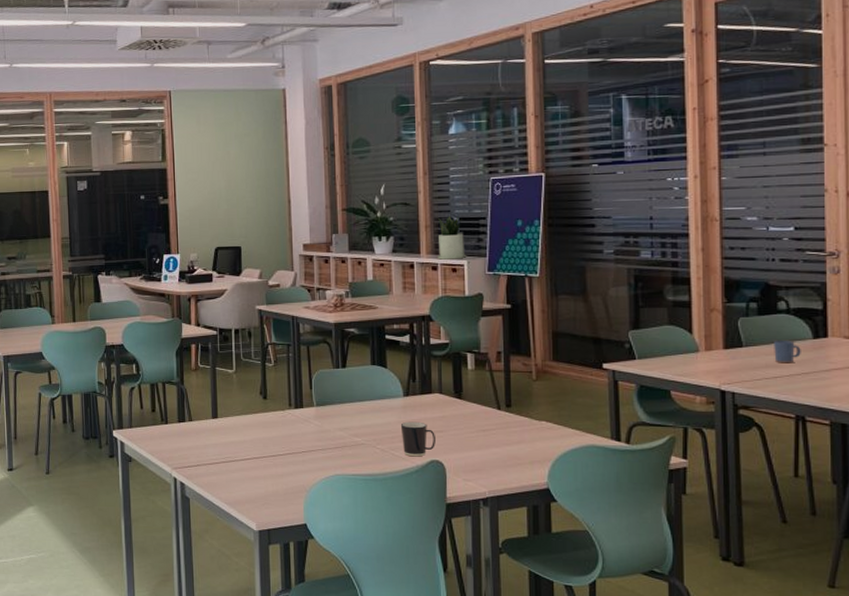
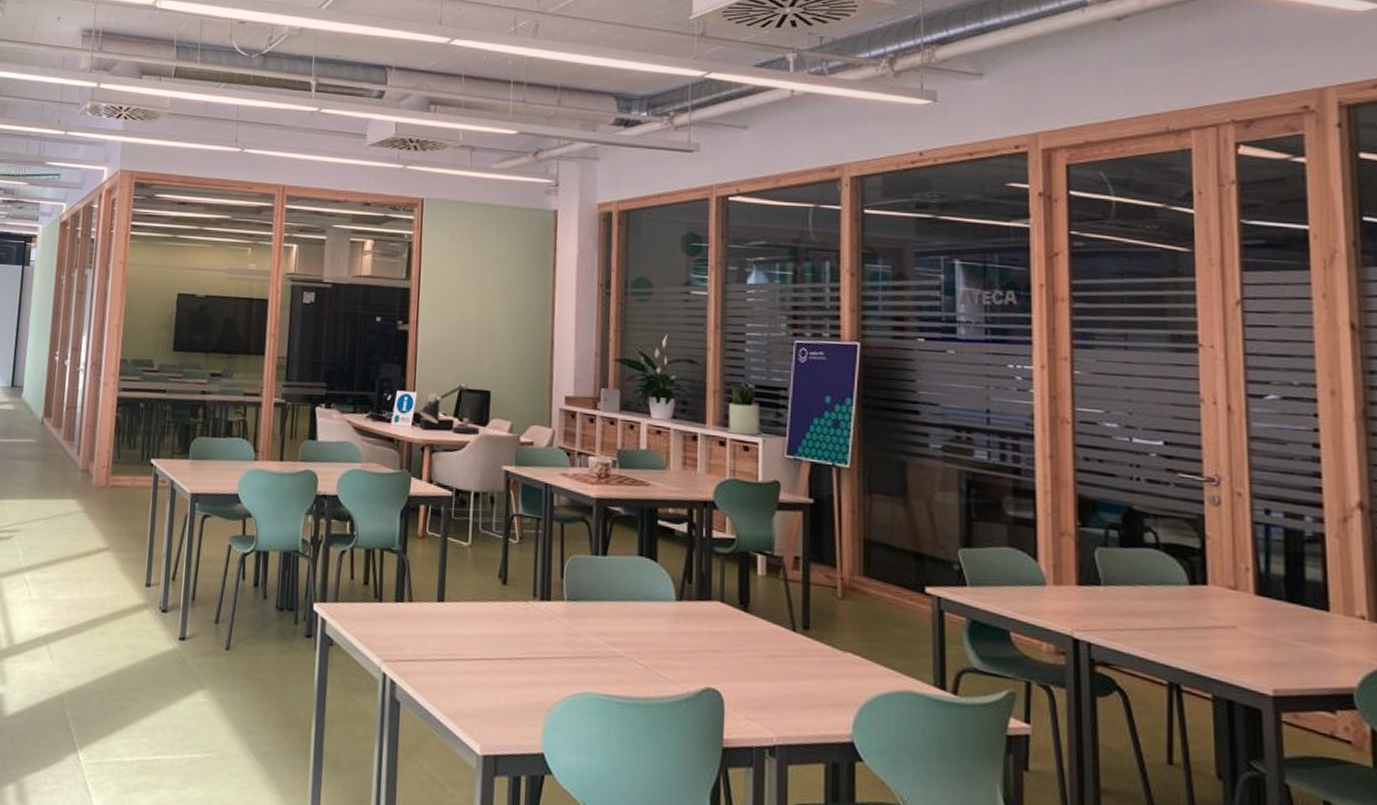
desk lamp: none [184,242,235,284] -> present [419,383,480,435]
mug: present [400,421,435,457] -> none [670,633,713,682]
mug: present [774,340,801,363] -> none [1140,581,1174,614]

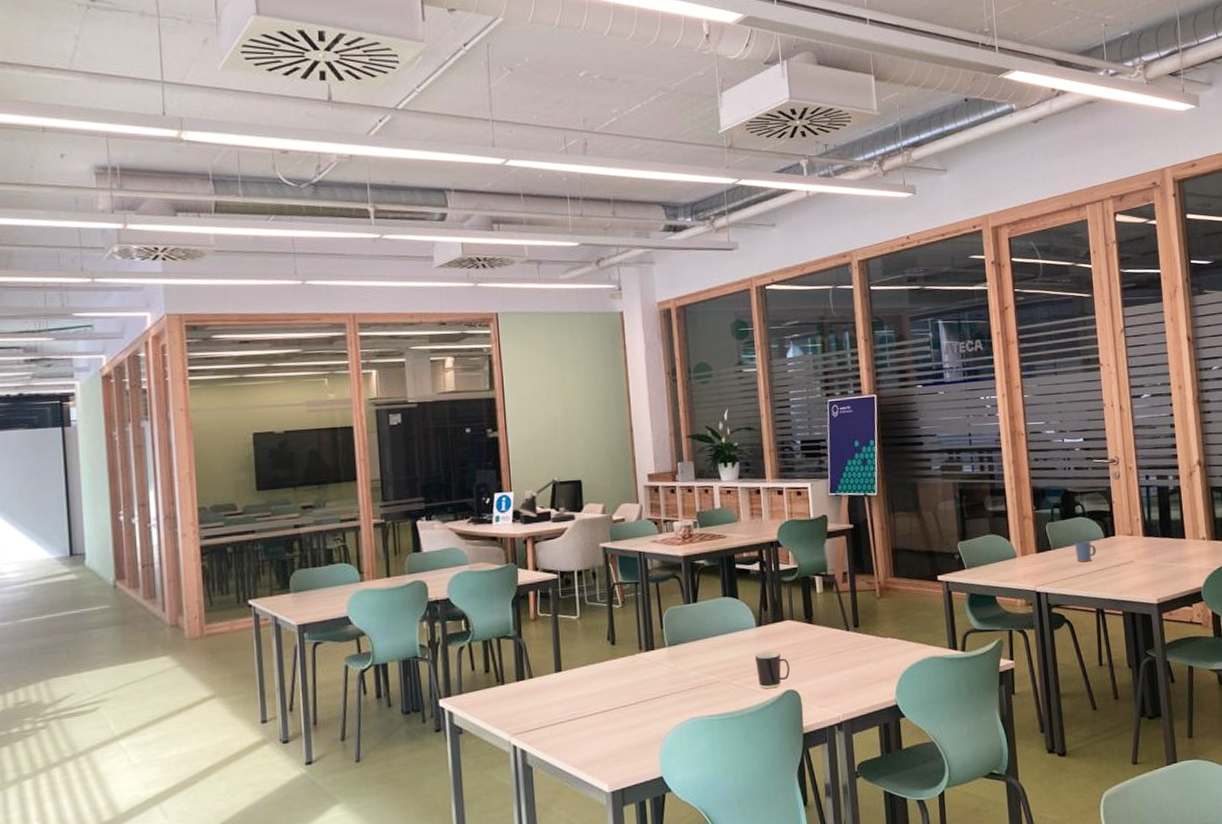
mug: none [670,633,713,682] -> present [754,651,790,689]
planter: present [725,381,762,436] -> none [781,439,810,484]
mug: none [1140,581,1174,614] -> present [1075,540,1097,563]

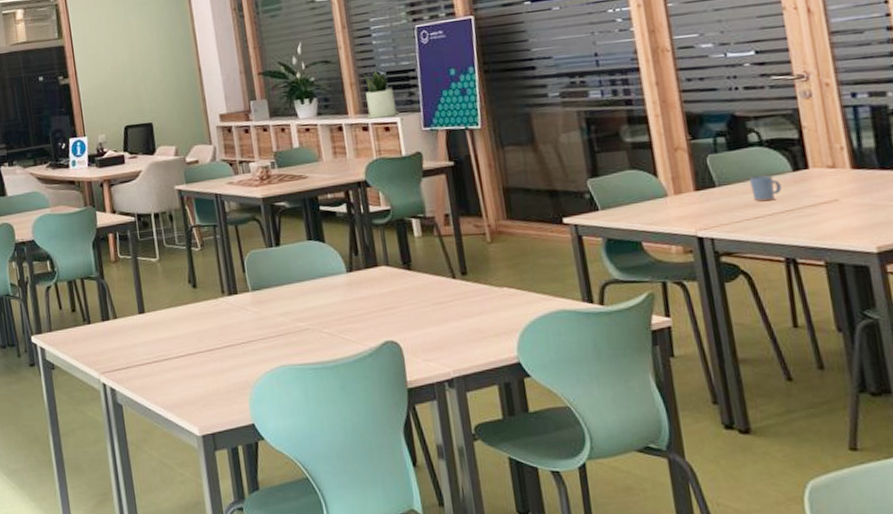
desk lamp: present [518,476,576,523] -> none [92,120,150,166]
mug: present [754,651,790,689] -> none [347,299,388,339]
planter: none [781,439,810,484] -> present [363,70,399,119]

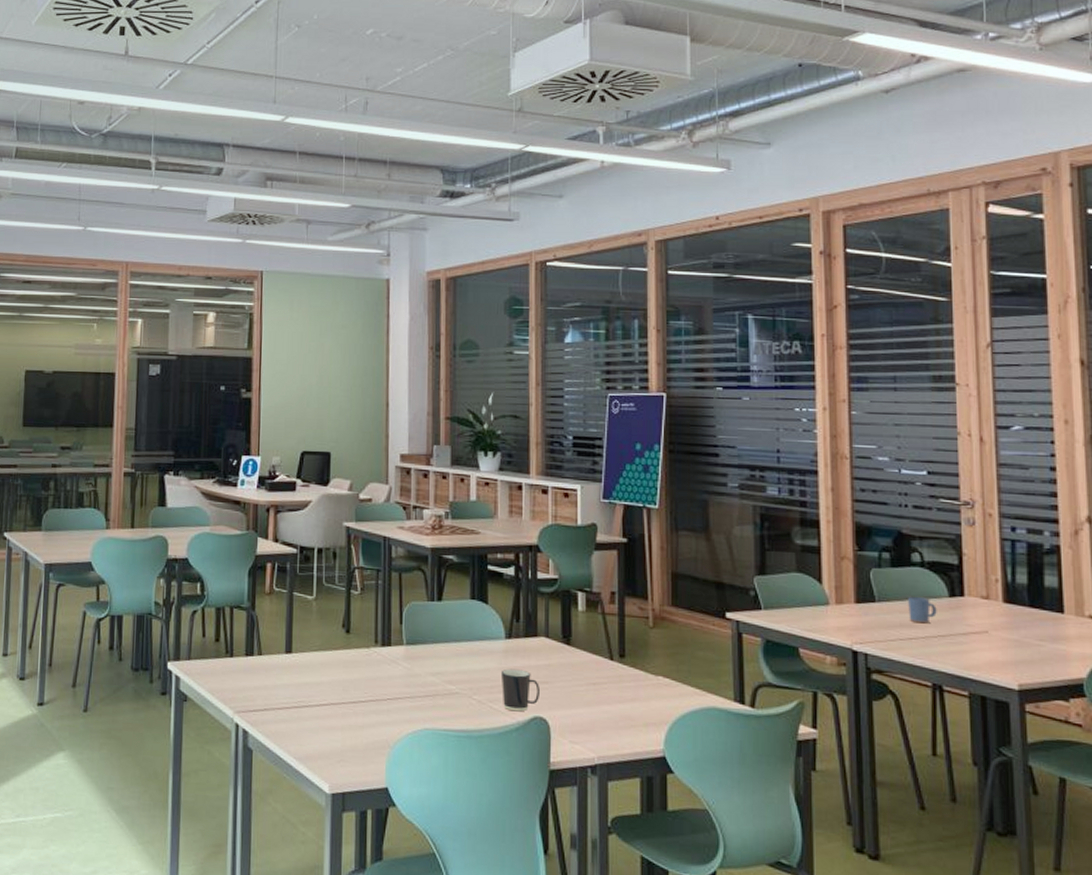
mug: none [347,299,388,339] -> present [500,668,540,712]
planter: present [363,70,399,119] -> none [547,433,580,484]

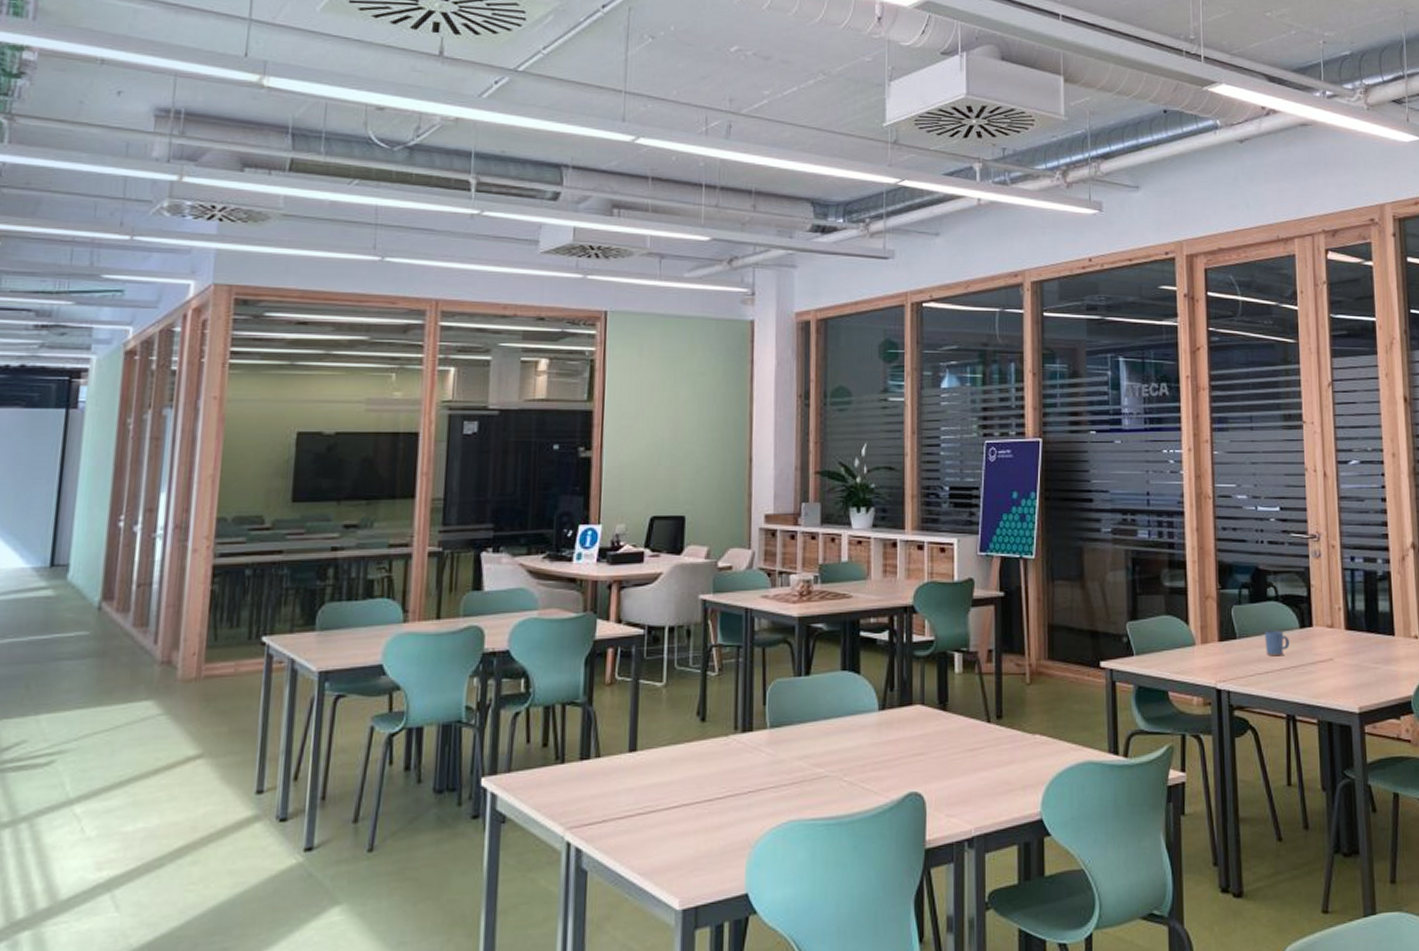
mug: present [500,668,540,712] -> none [873,742,915,790]

